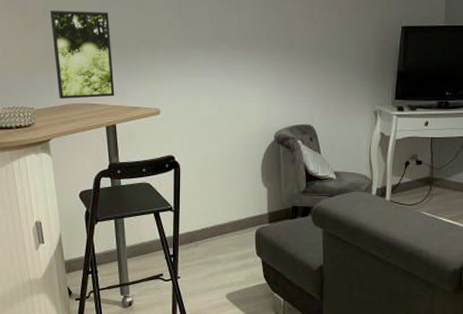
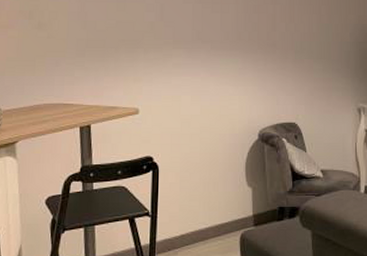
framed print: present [50,11,115,99] -> none [26,12,91,99]

